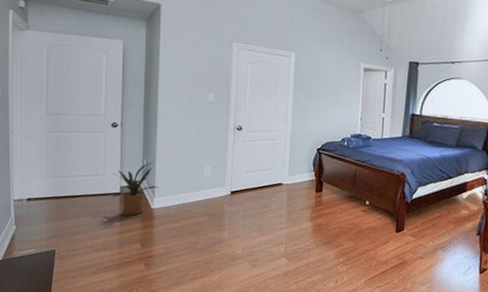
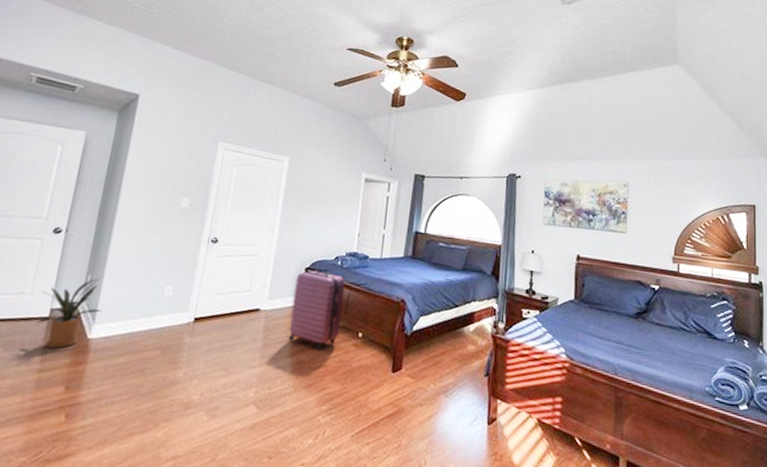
suitcase: none [308,150,352,216] -> present [289,270,345,351]

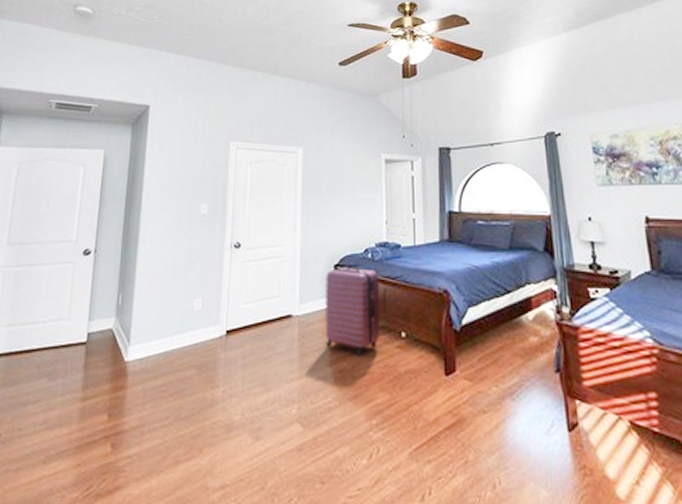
house plant: present [36,279,101,349] -> none [76,298,135,374]

